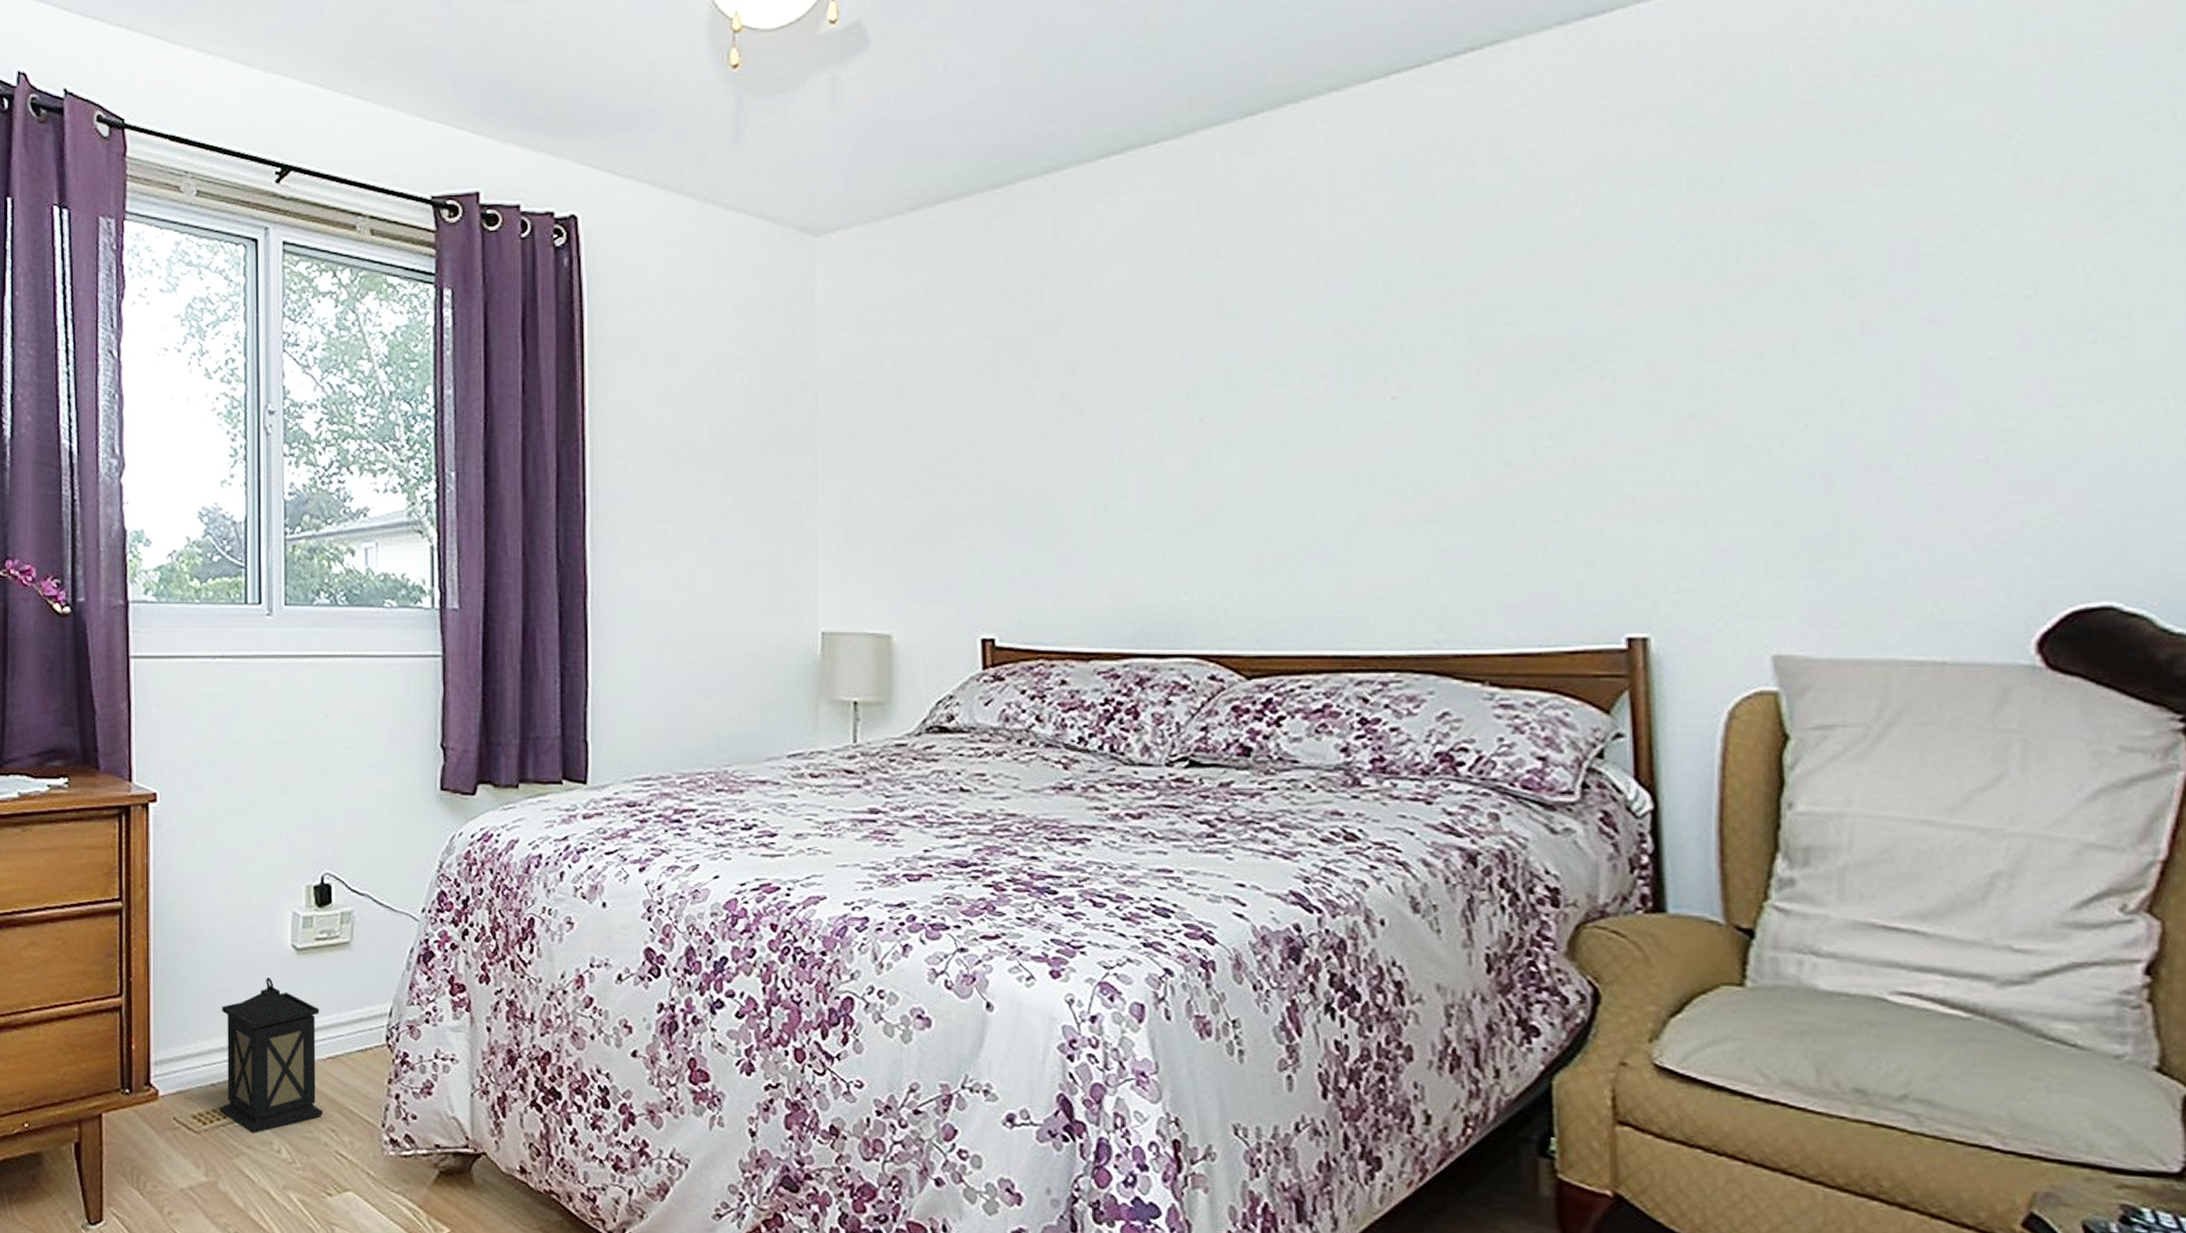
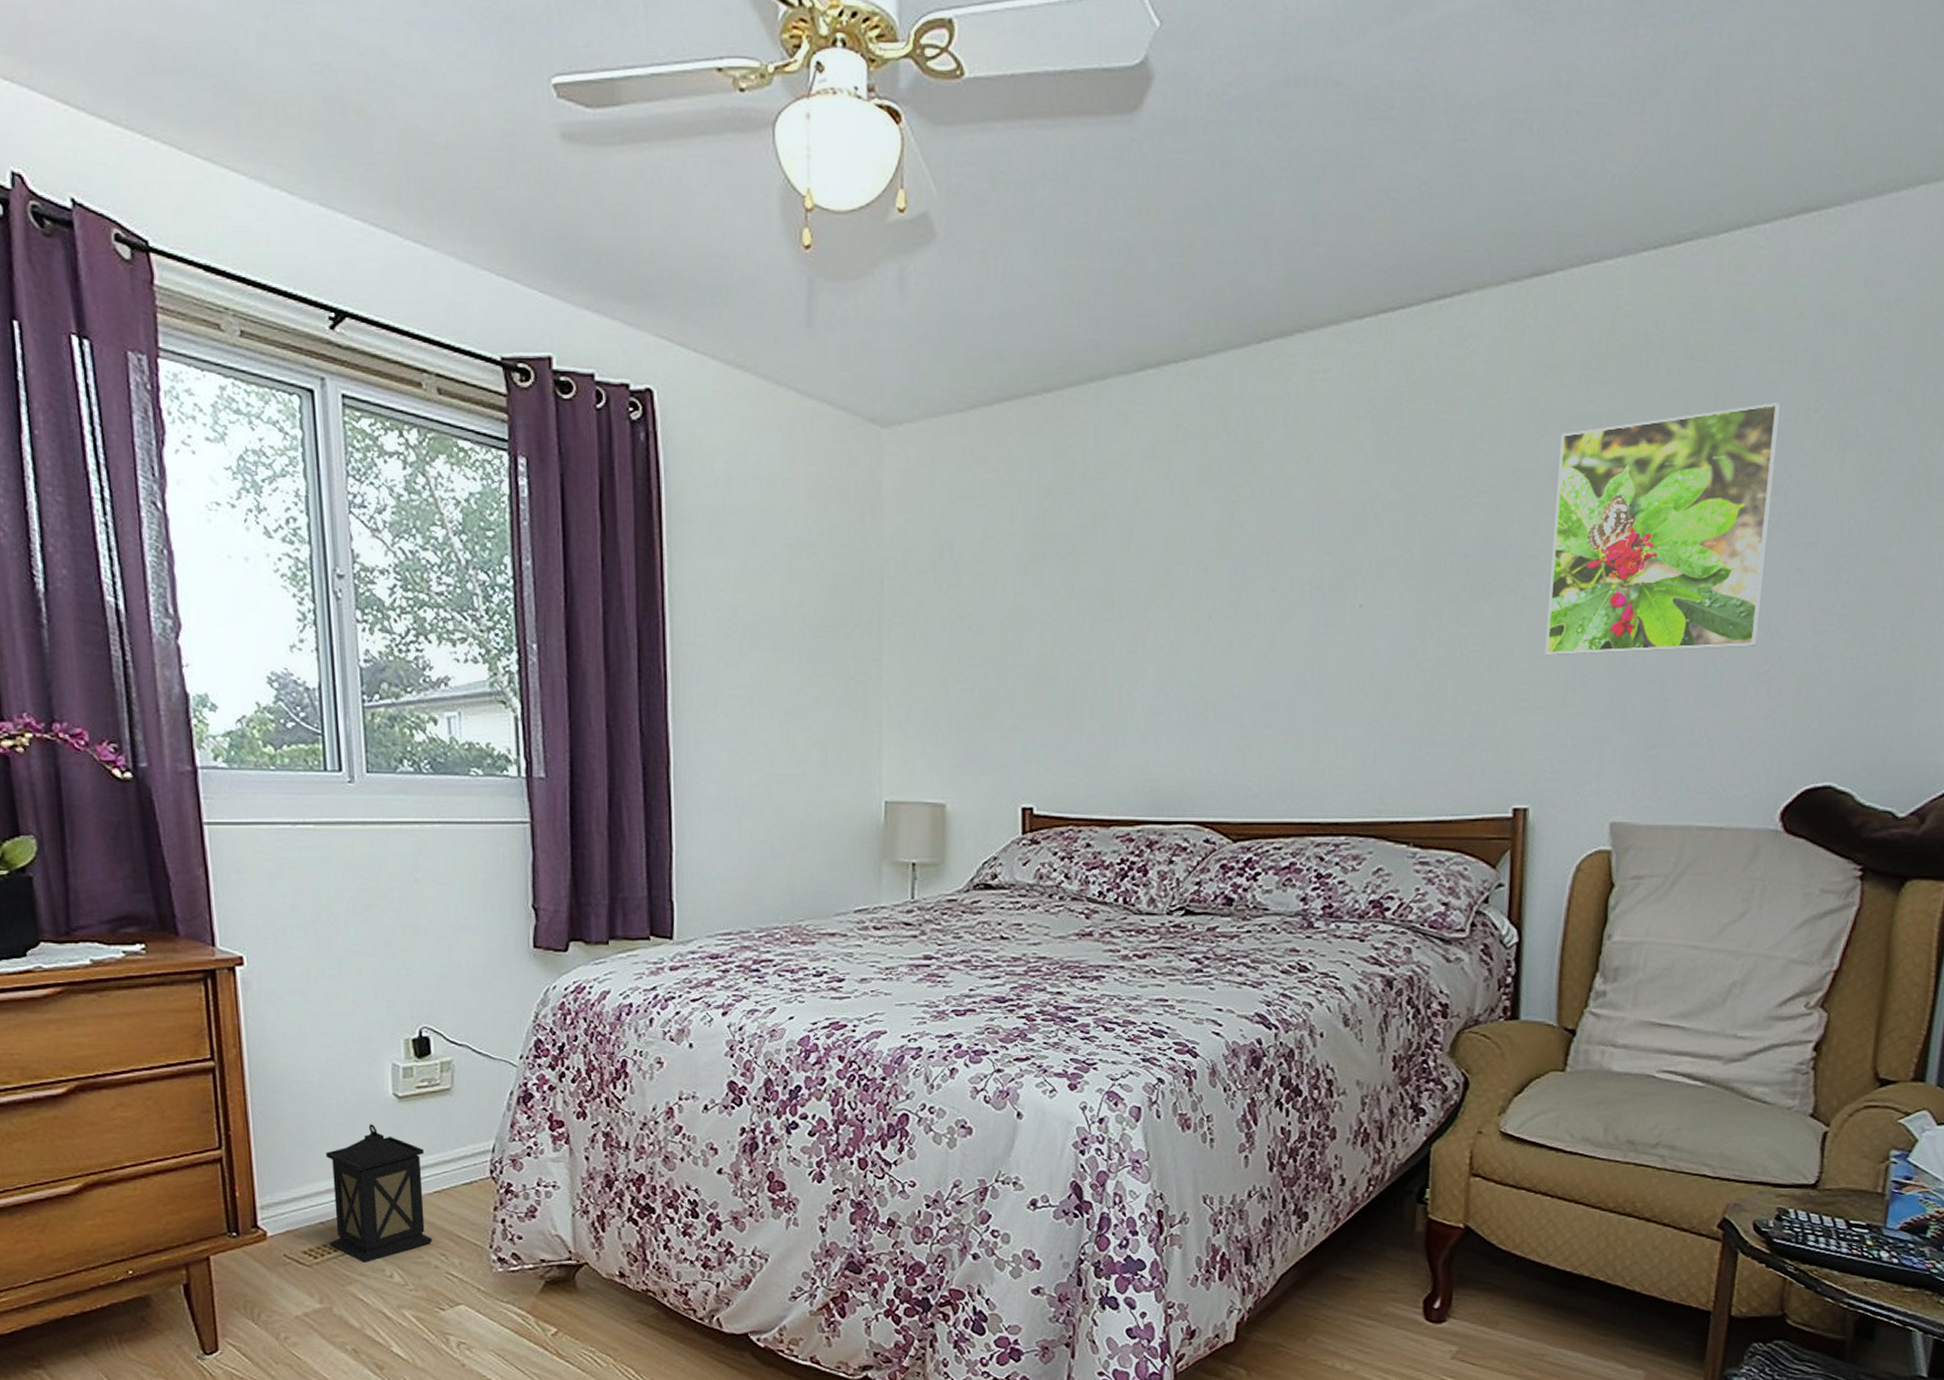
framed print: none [1644,131,1963,448] -> present [1544,402,1780,655]

